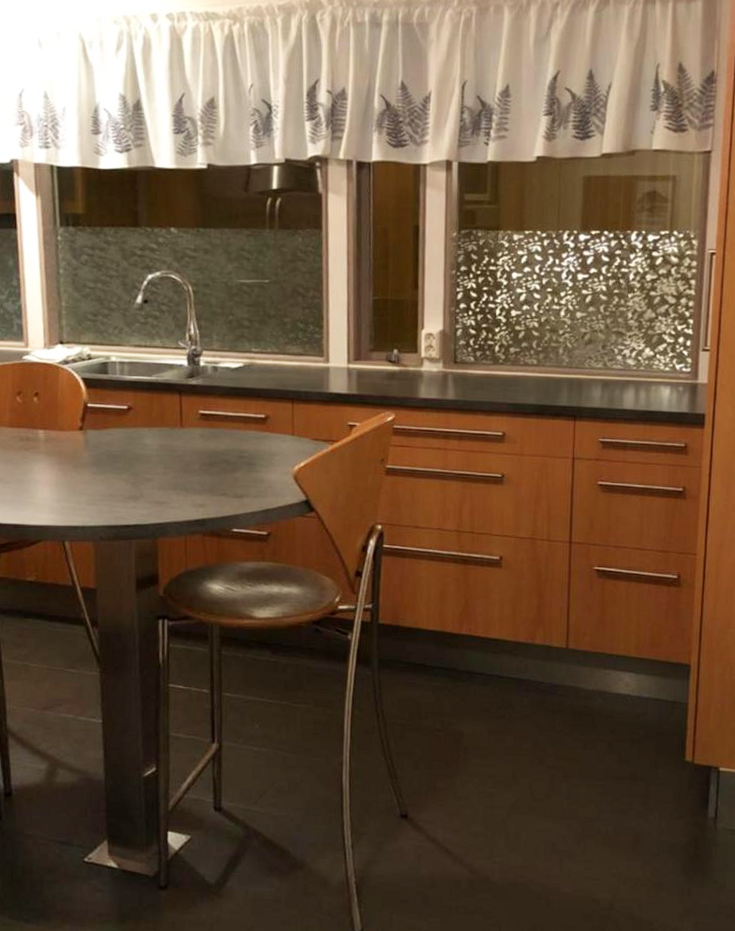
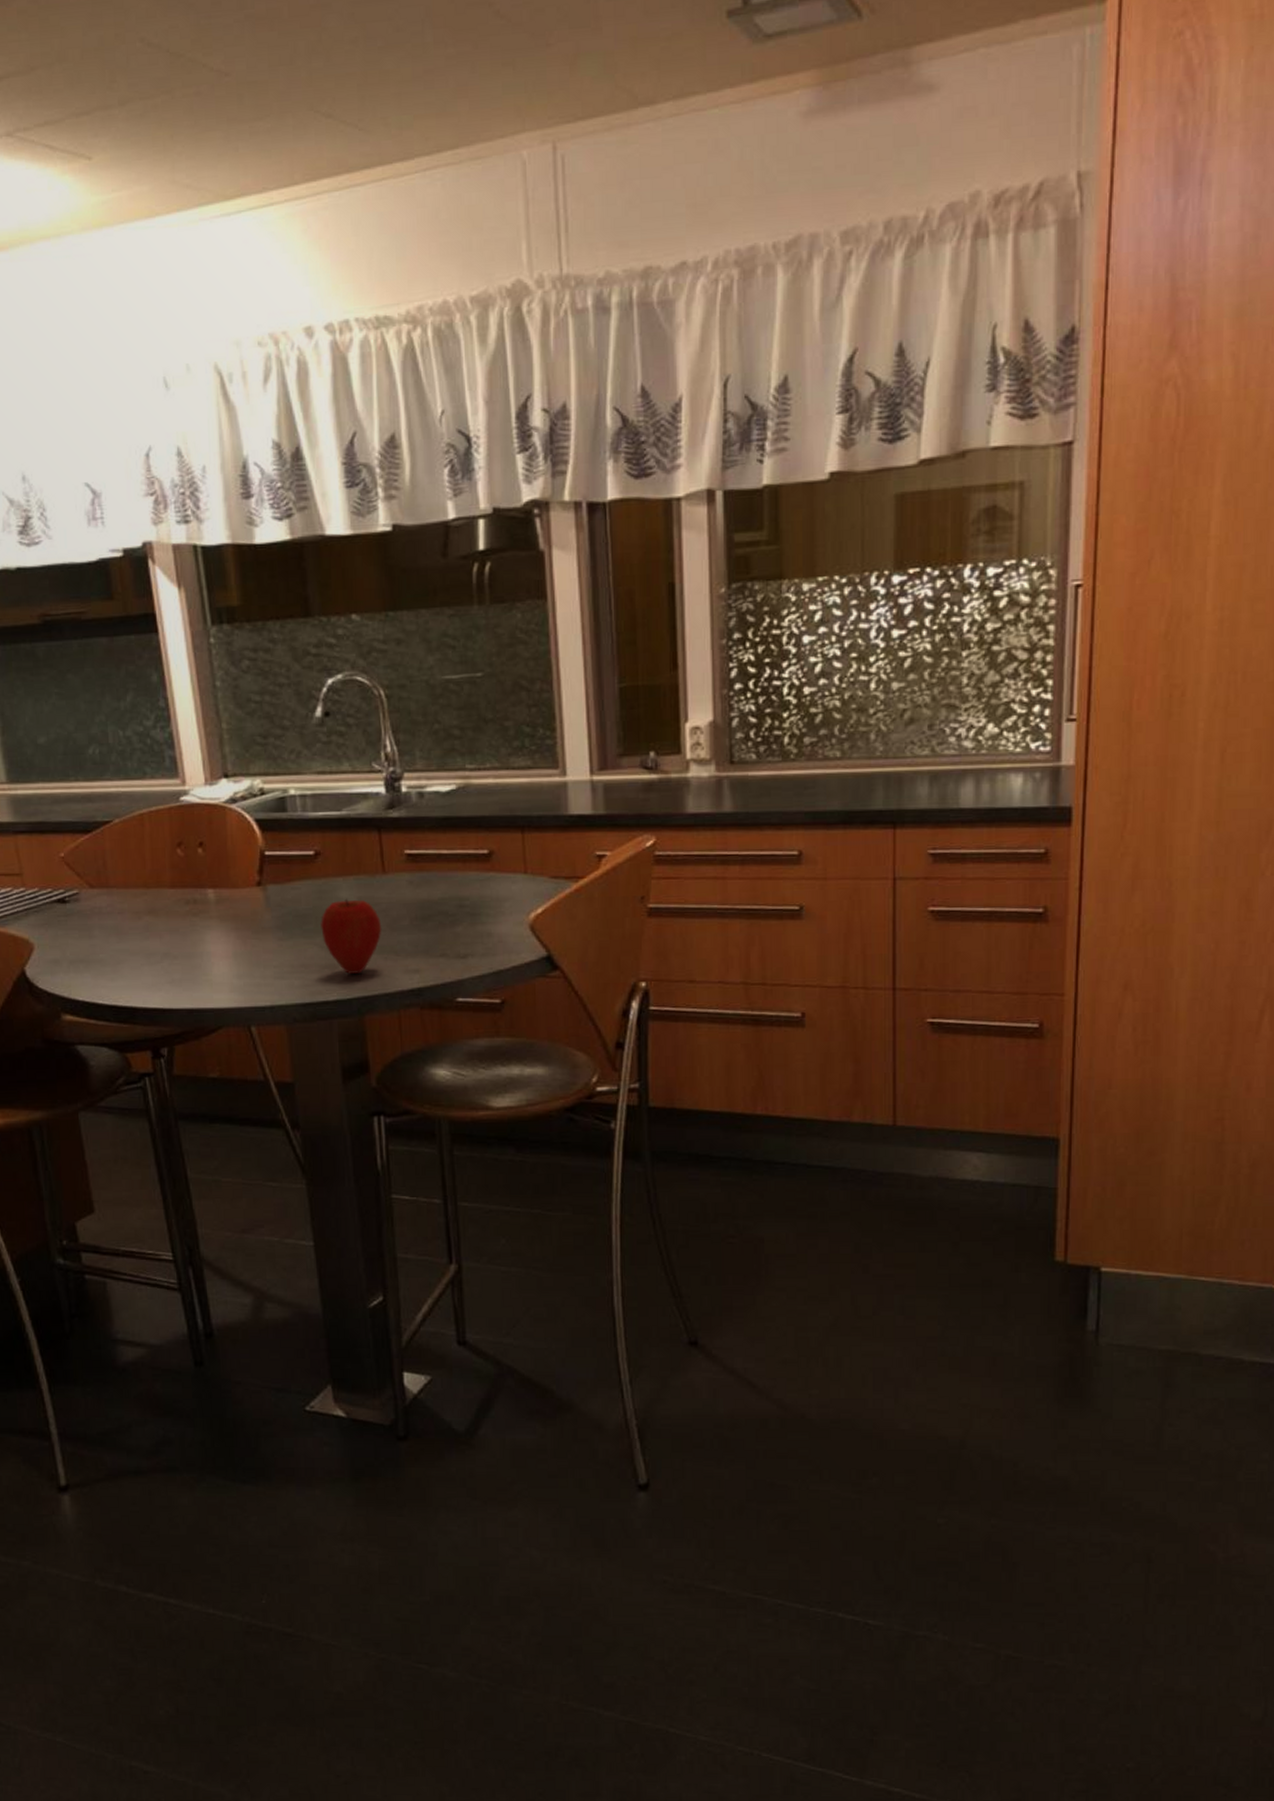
apple: none [128,445,177,505] -> present [321,898,382,974]

